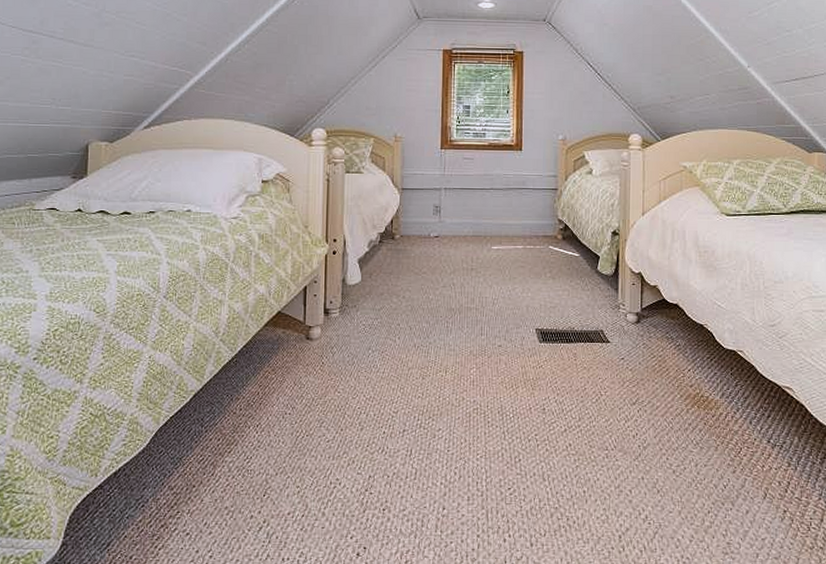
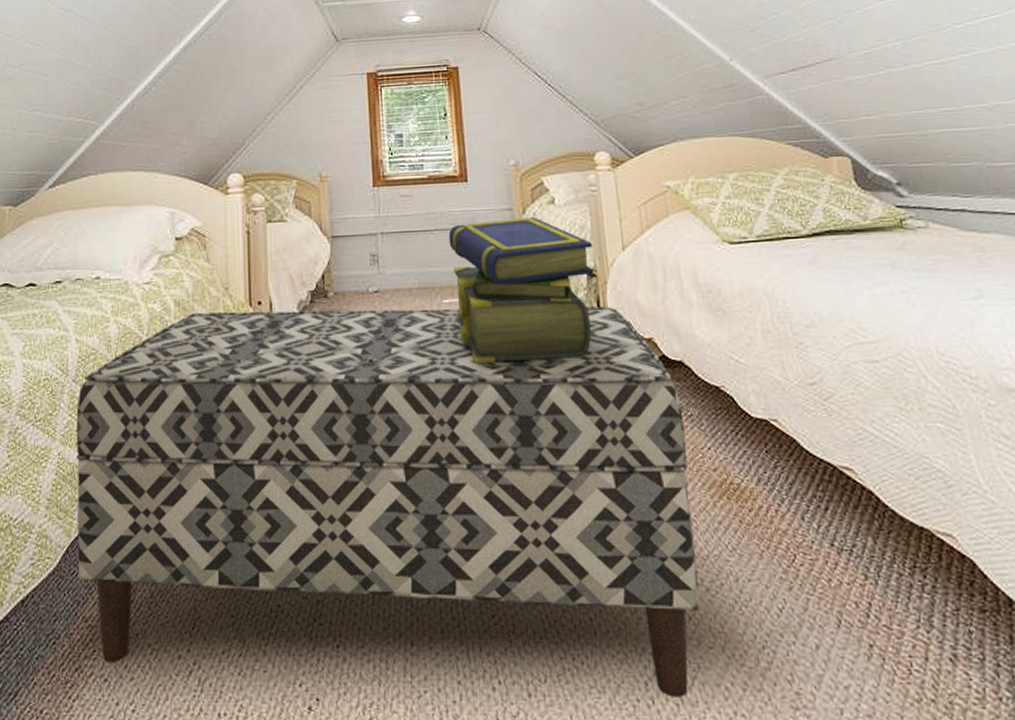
bench: none [165,246,673,546] -> present [76,306,701,697]
stack of books: none [501,184,619,299] -> present [448,217,594,363]

